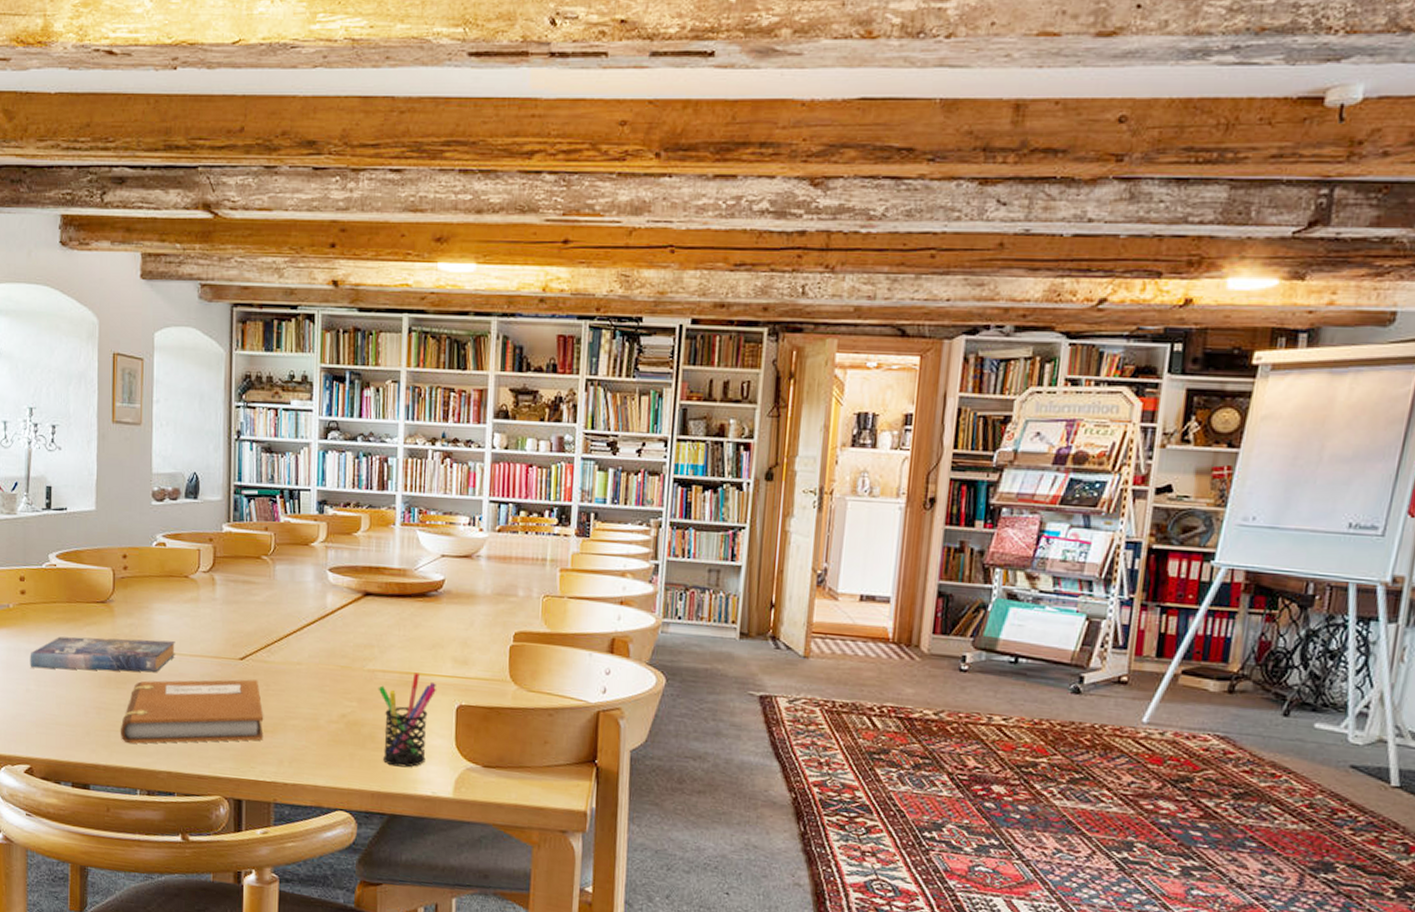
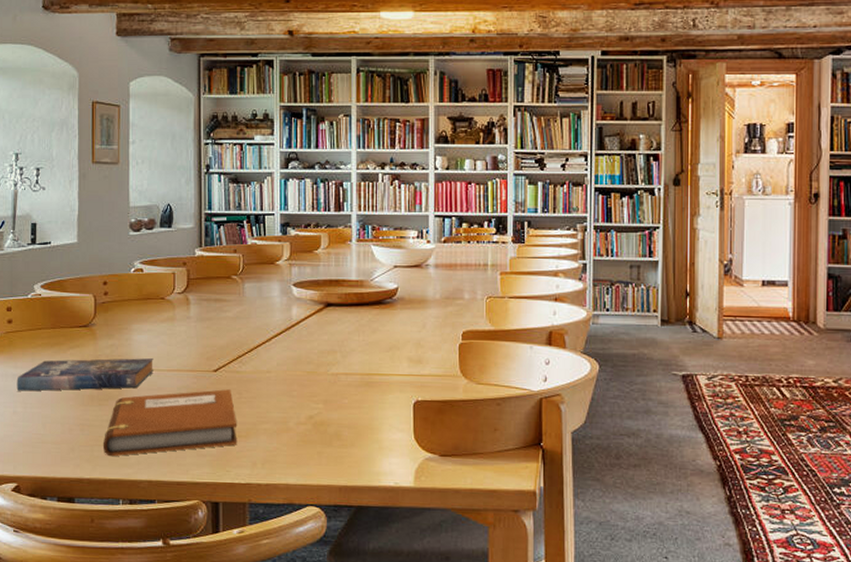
pen holder: present [378,672,436,768] -> none [341,373,394,462]

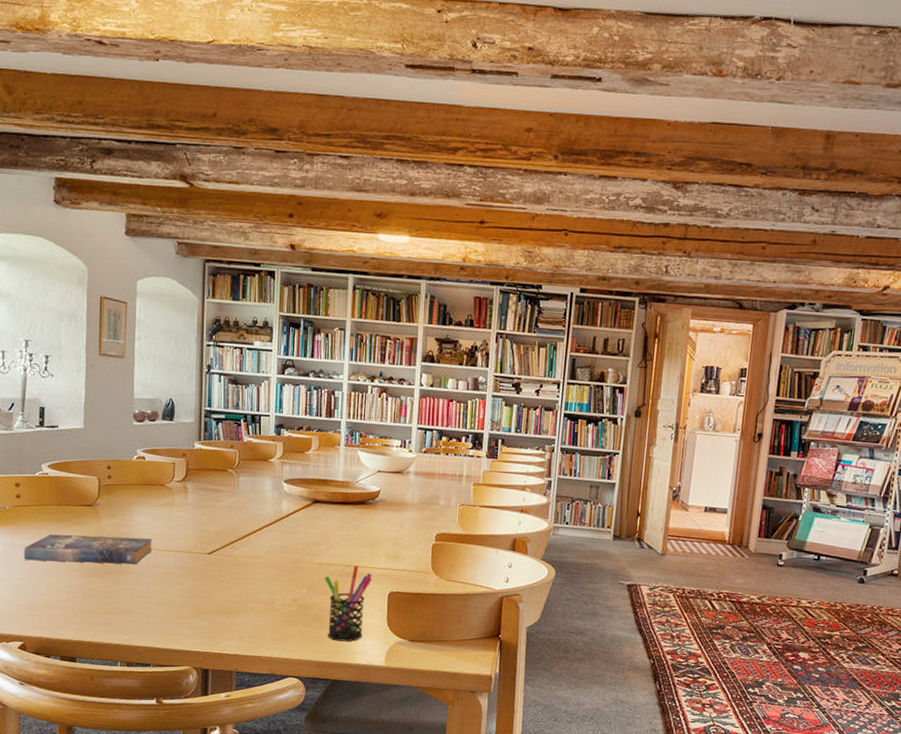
notebook: present [102,389,237,457] -> none [103,570,228,624]
pen holder: none [341,373,394,462] -> present [324,565,372,642]

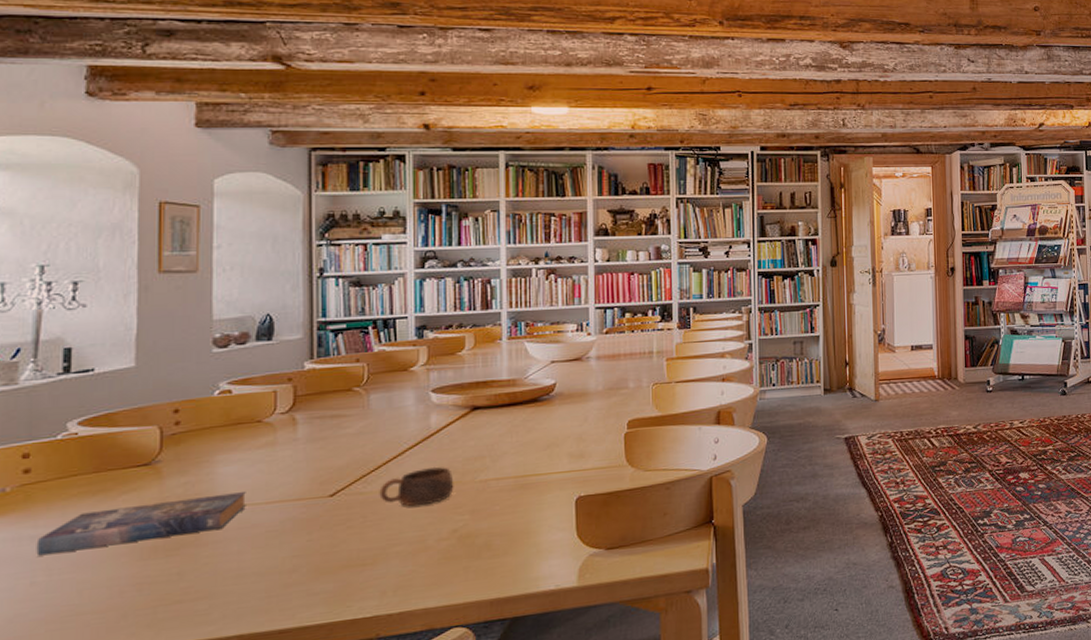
cup: none [242,544,297,575] -> present [379,466,454,507]
pen holder: present [324,565,372,642] -> none [492,474,553,570]

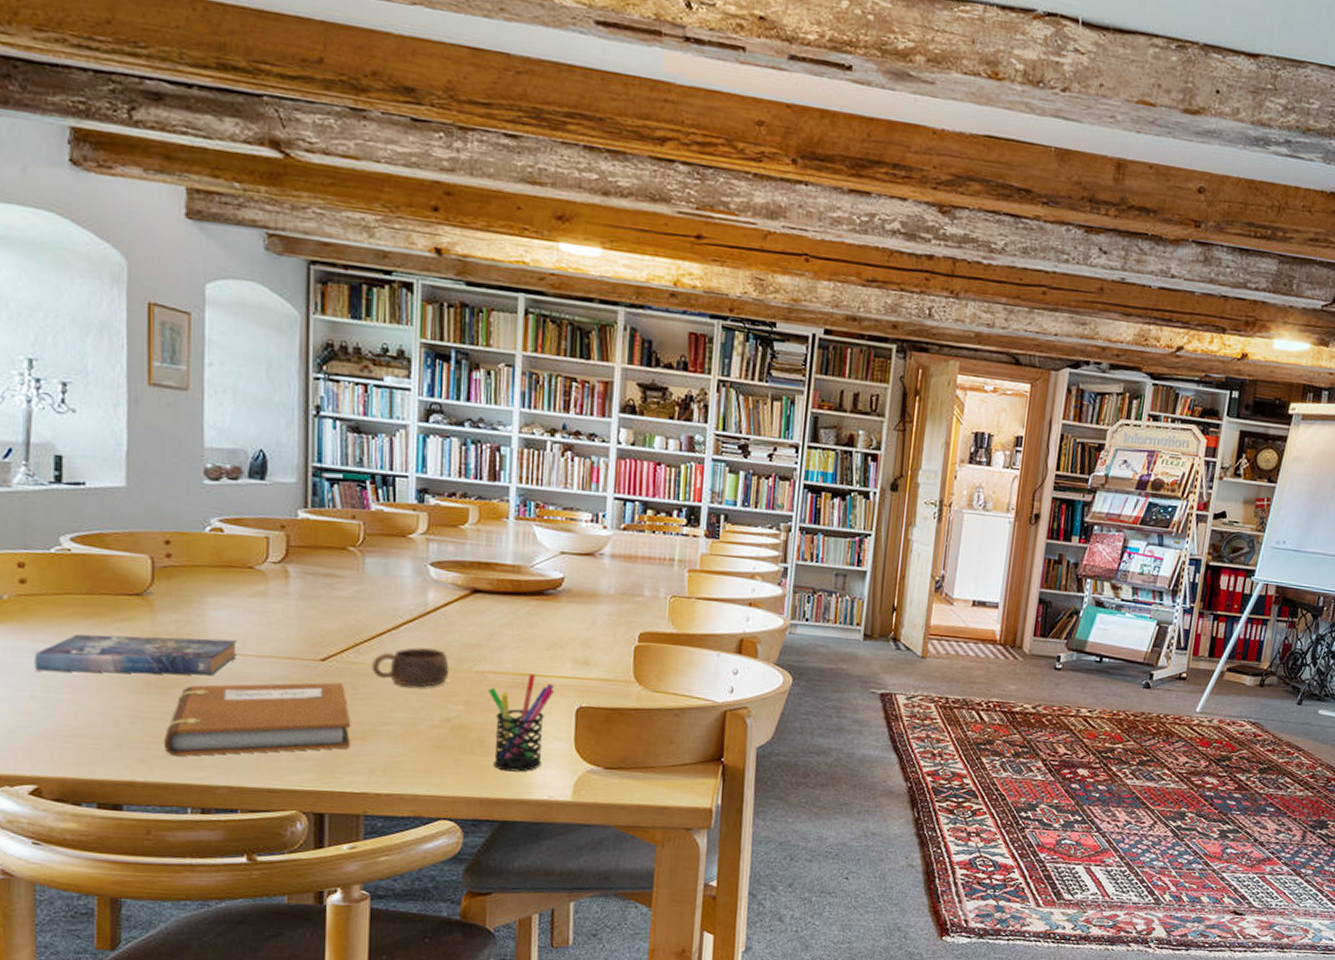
notebook: none [170,514,361,616] -> present [163,682,351,757]
pen holder: none [492,474,553,570] -> present [488,674,554,772]

